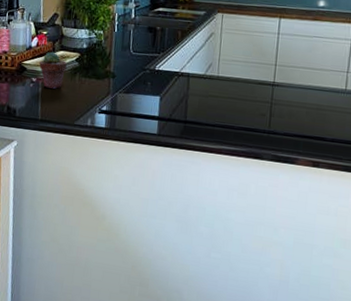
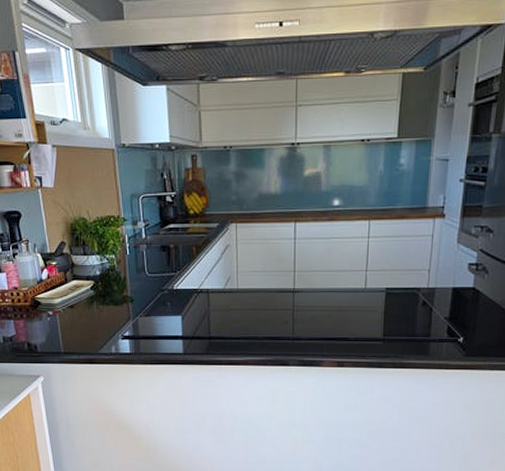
potted succulent: present [39,51,67,89] -> none [53,282,82,320]

